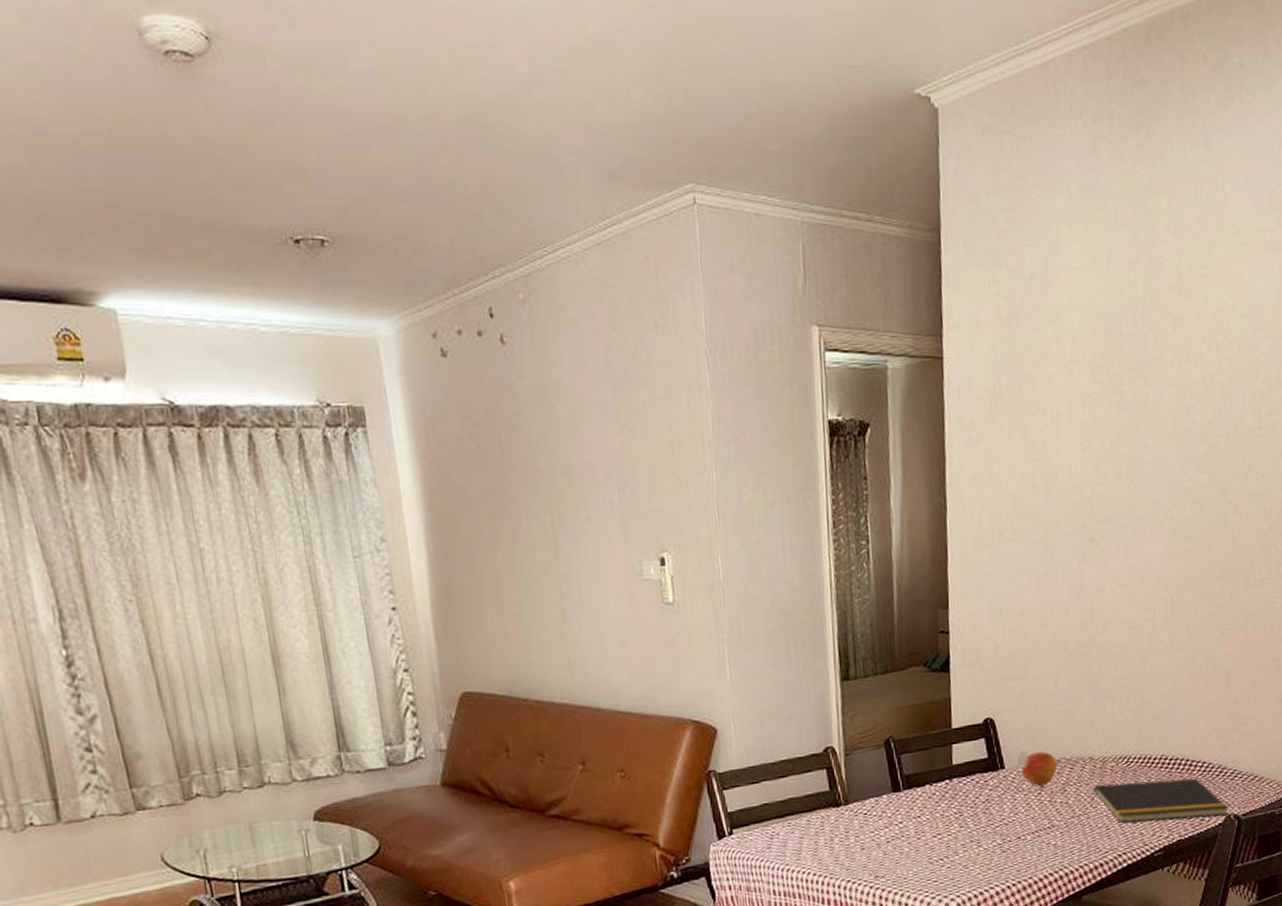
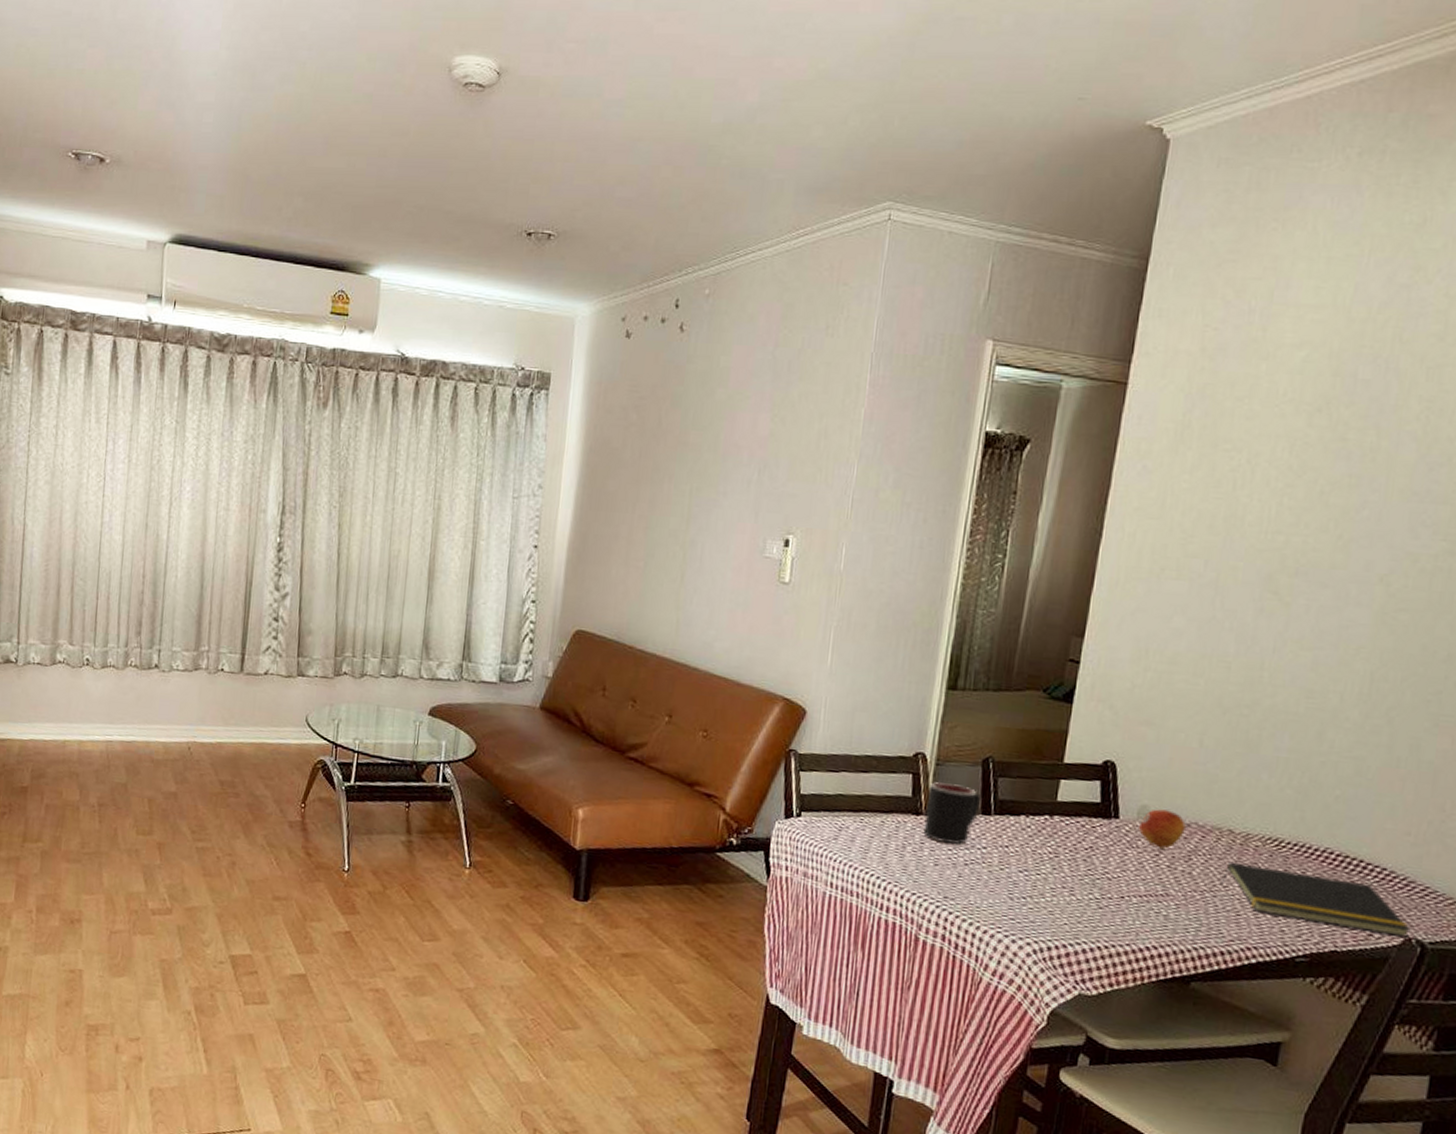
mug: none [843,769,891,828] -> present [923,781,981,845]

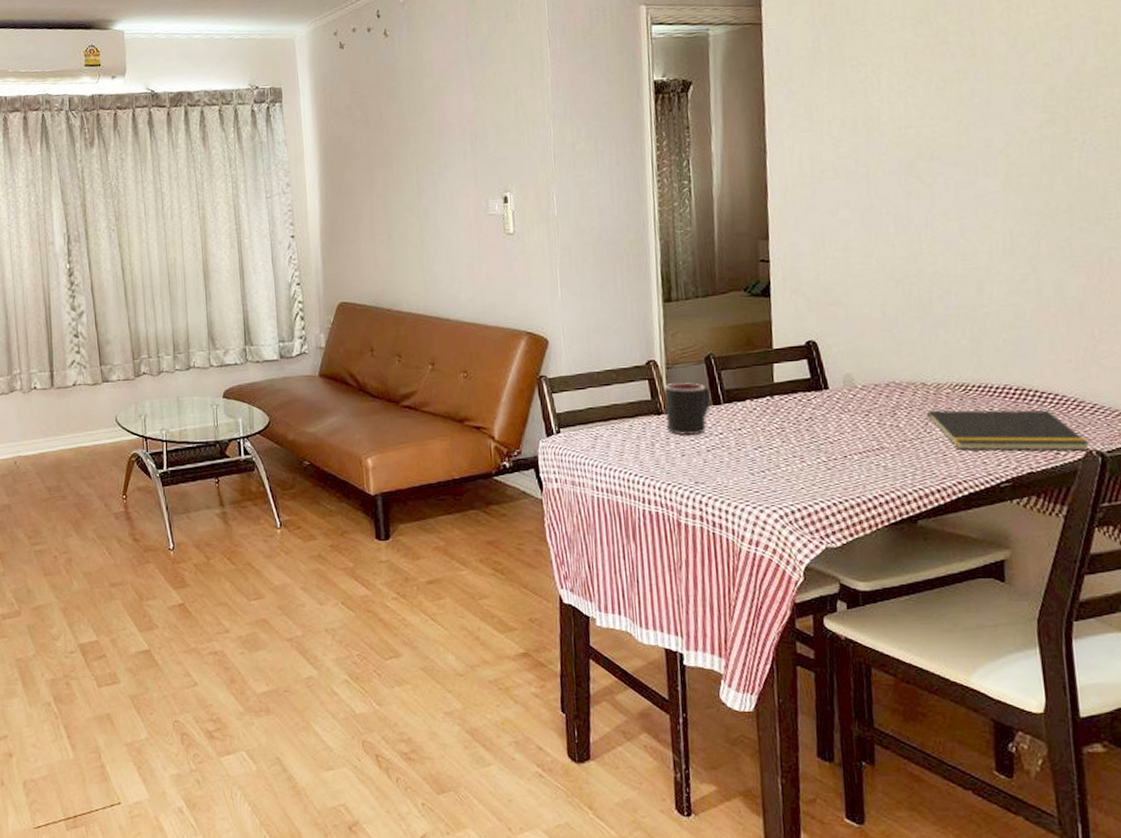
fruit: present [1139,809,1186,849] -> none [847,375,886,409]

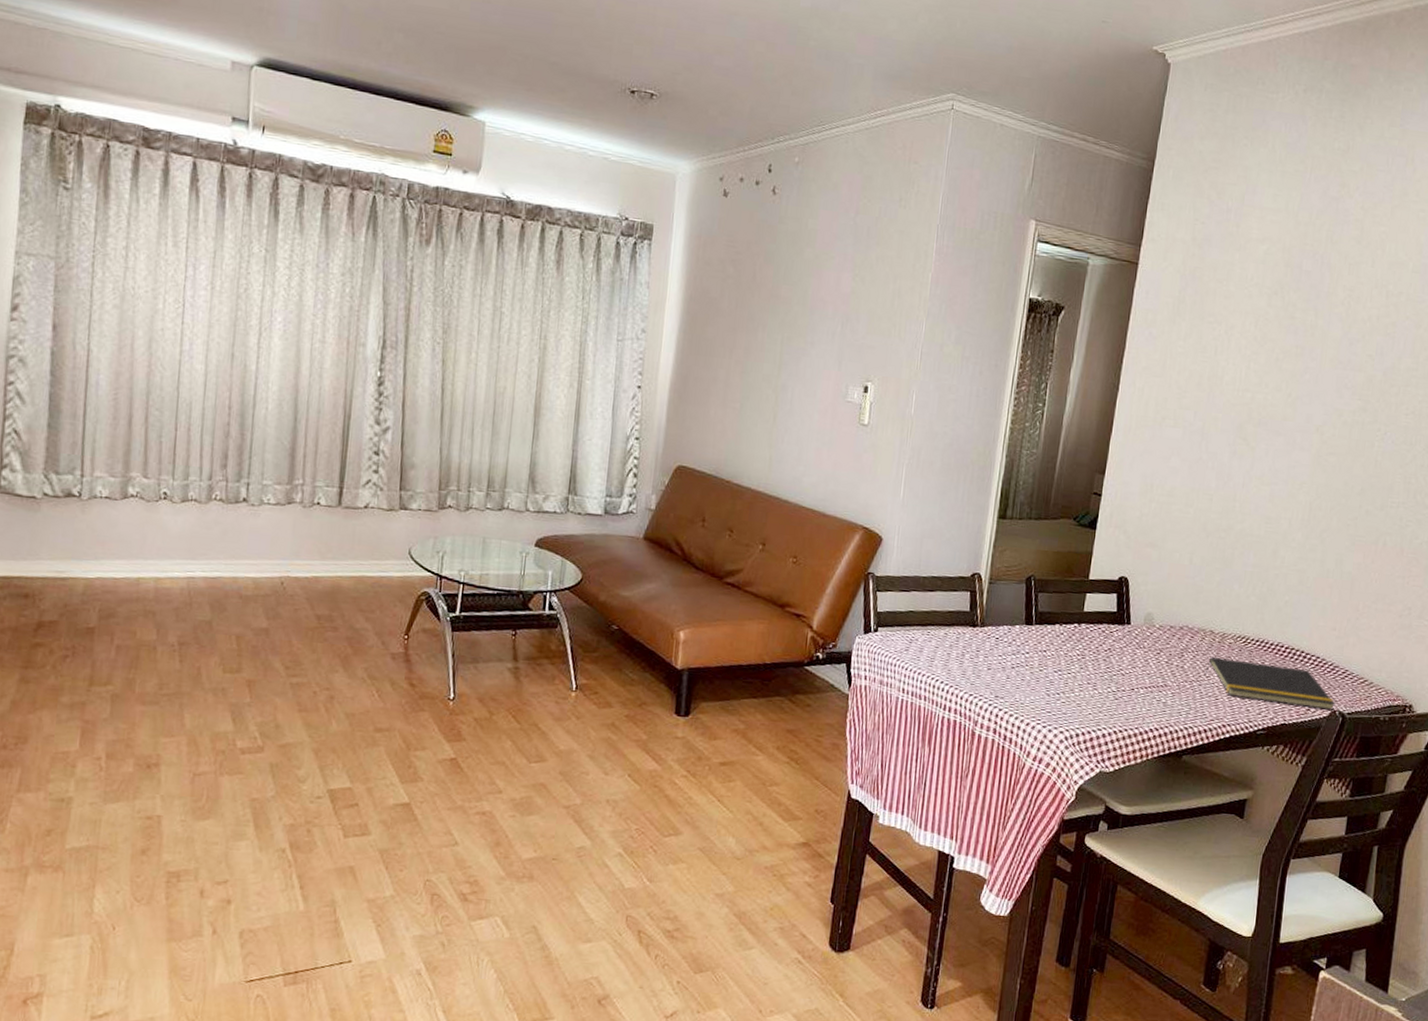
mug: present [665,382,711,435] -> none [979,597,1024,652]

